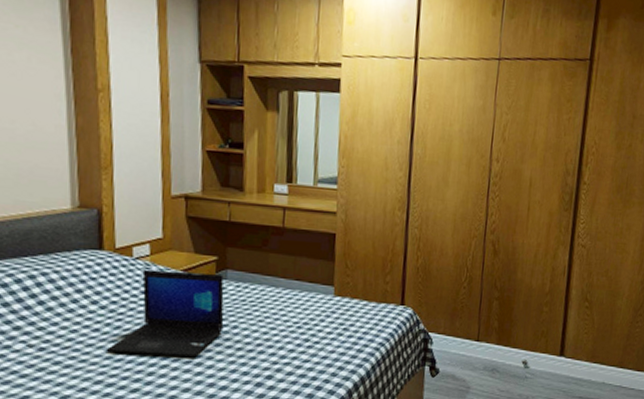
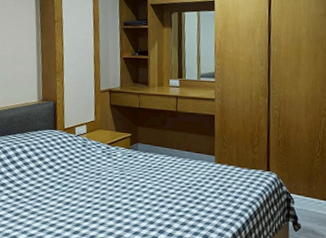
laptop: present [105,269,224,358] -> none [57,143,136,209]

